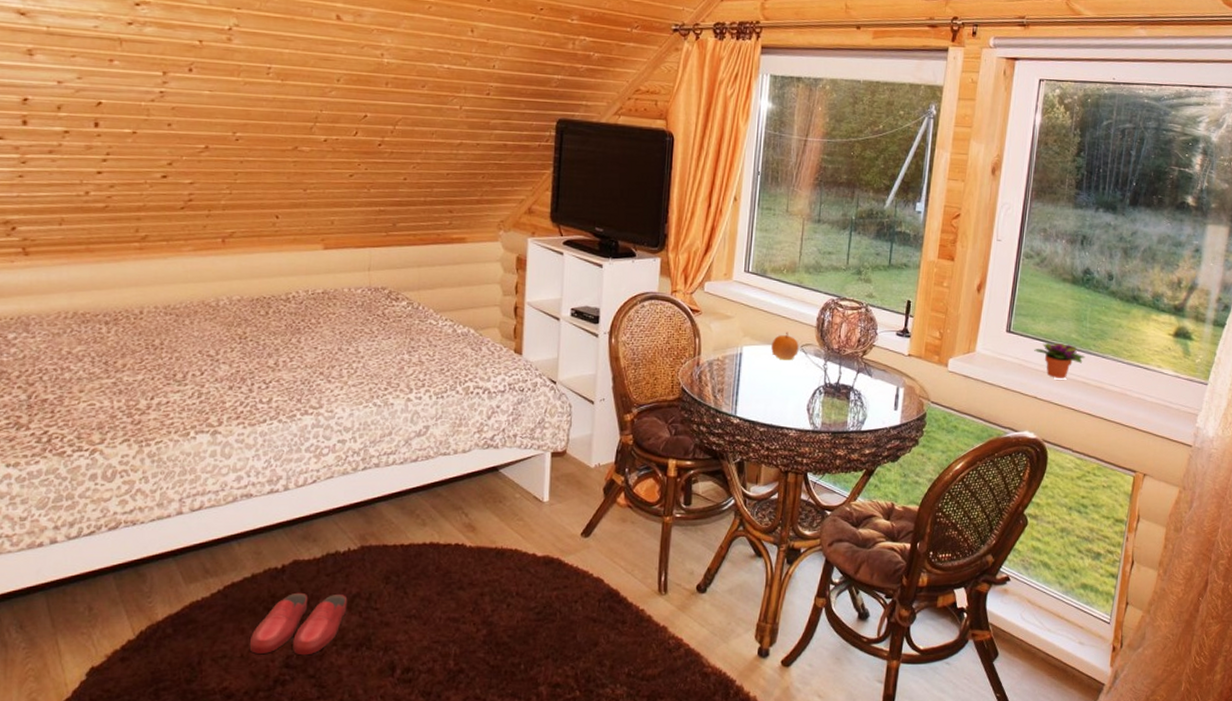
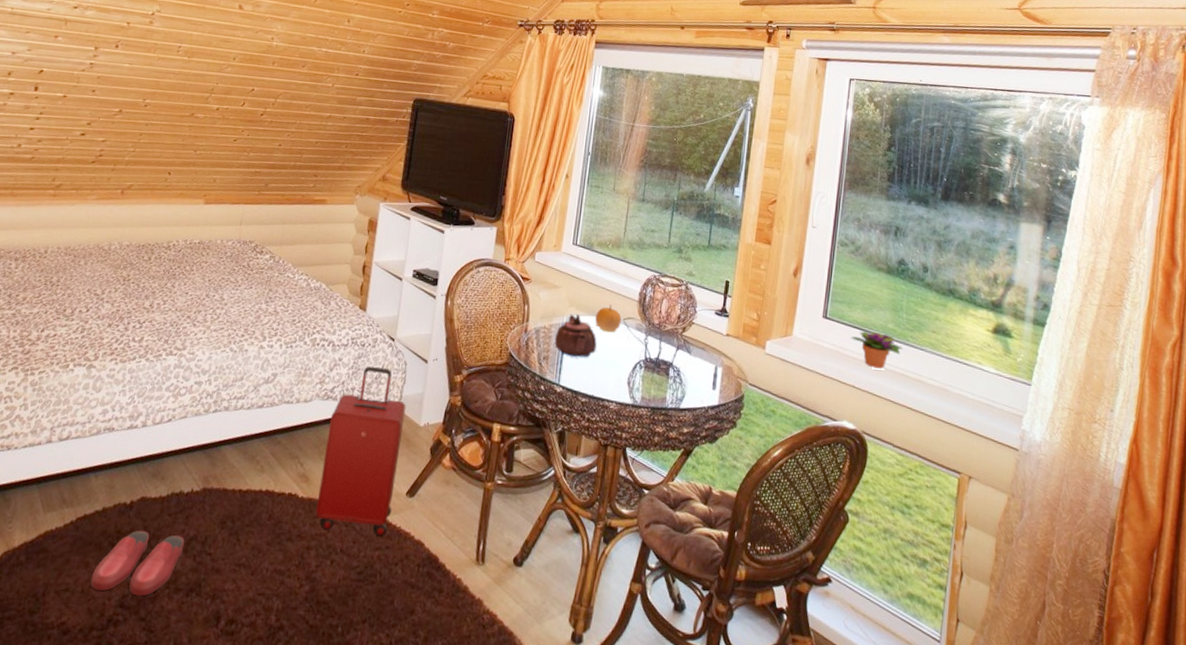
suitcase: none [486,411,574,577] -> present [315,366,406,537]
teapot: none [729,344,774,387] -> present [555,314,597,358]

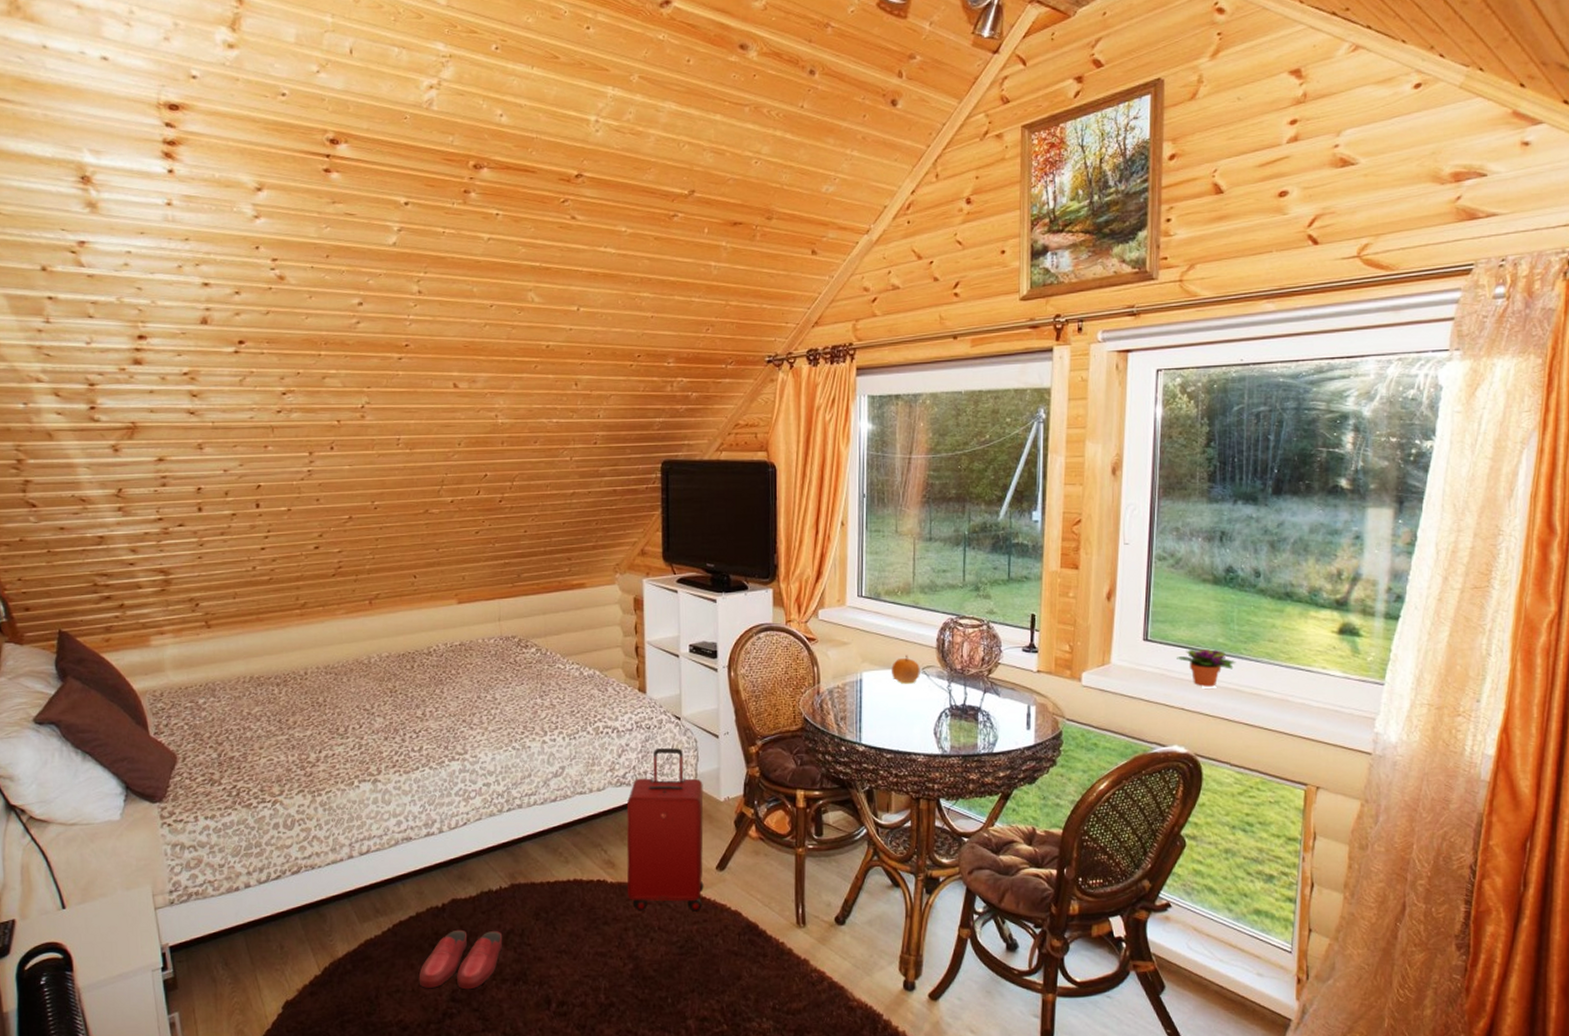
teapot: present [555,314,597,358] -> none [851,669,896,713]

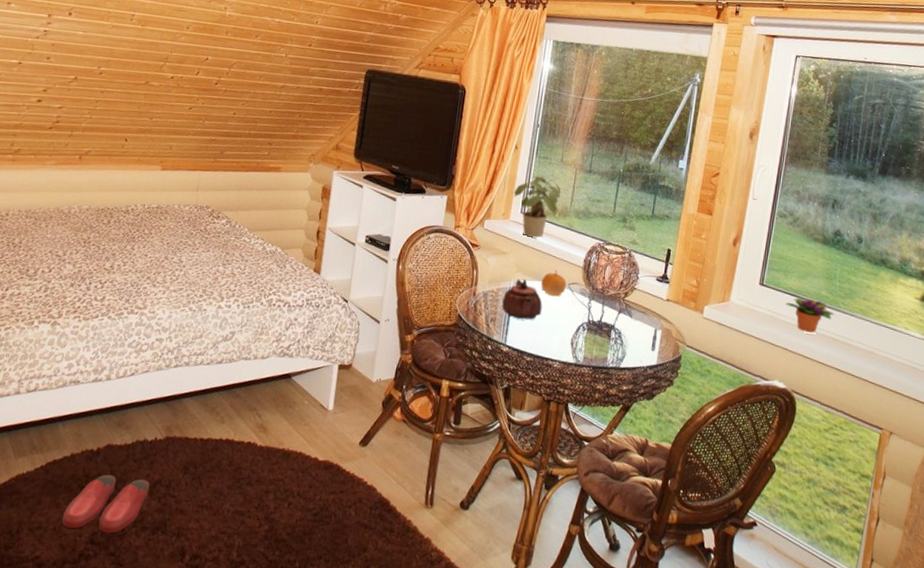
suitcase: present [626,747,704,911] -> none [273,325,359,482]
potted plant: none [846,552,901,622] -> present [513,176,561,238]
teapot: none [851,669,896,713] -> present [502,279,543,320]

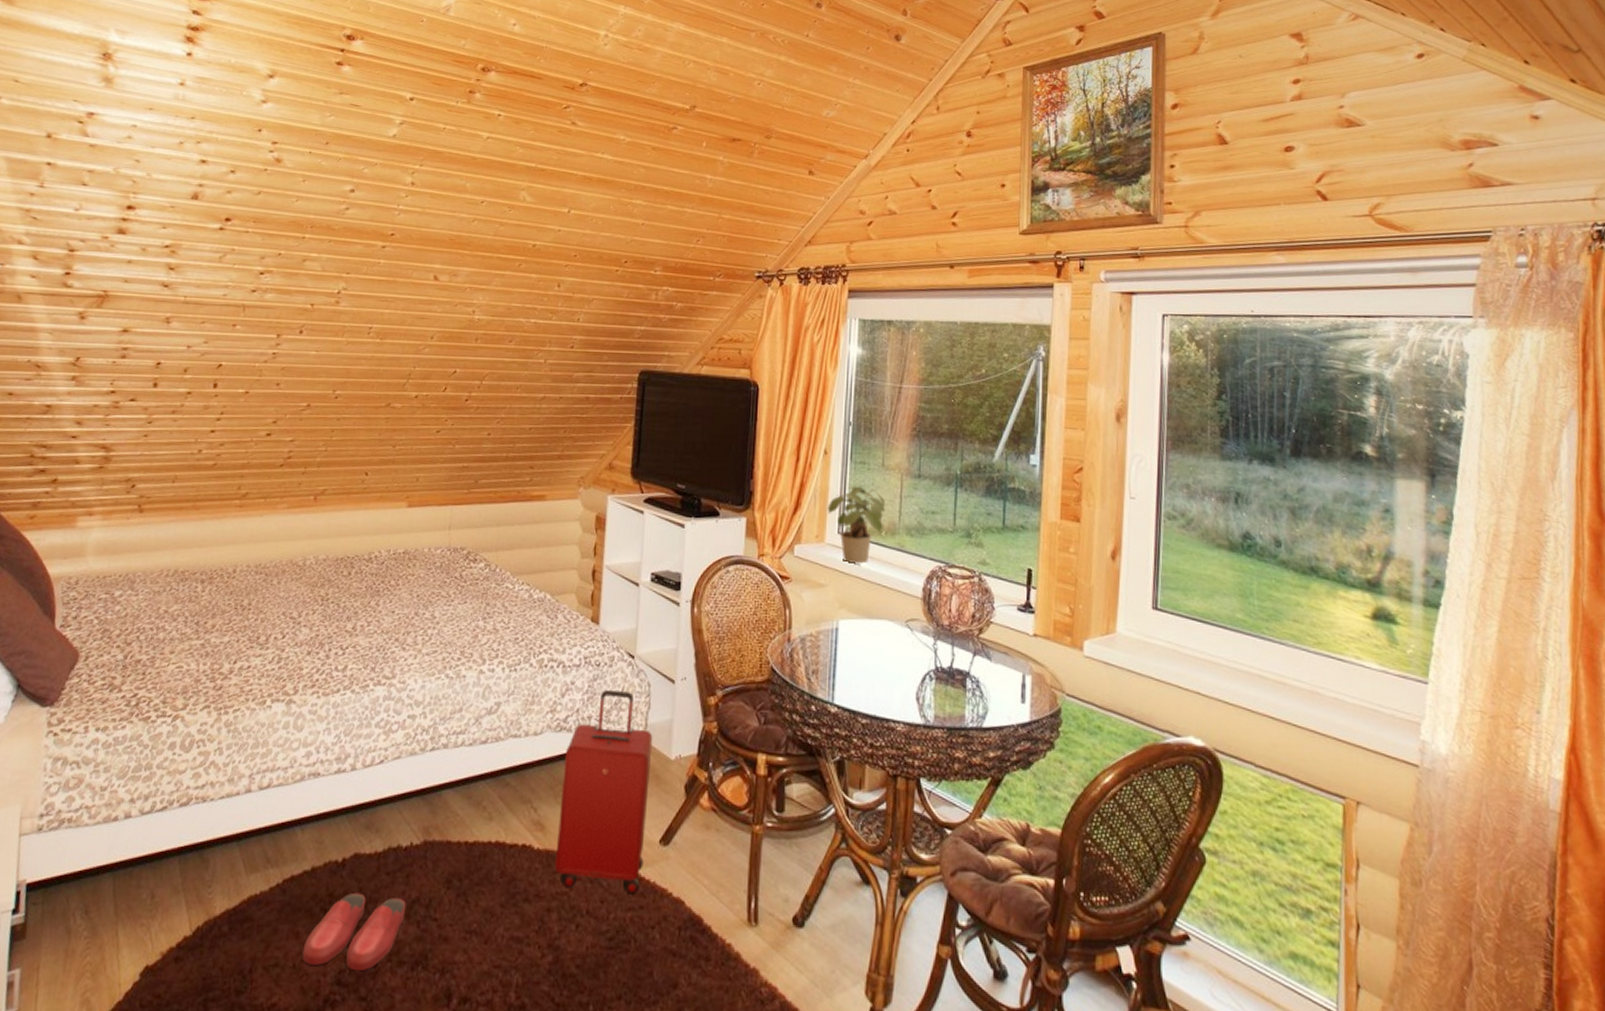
suitcase: none [273,325,359,482] -> present [554,689,653,895]
teapot: present [502,279,543,320] -> none [825,617,875,670]
fruit: present [541,270,567,297] -> none [871,604,903,638]
potted flower: present [785,298,835,334] -> none [1190,624,1258,671]

